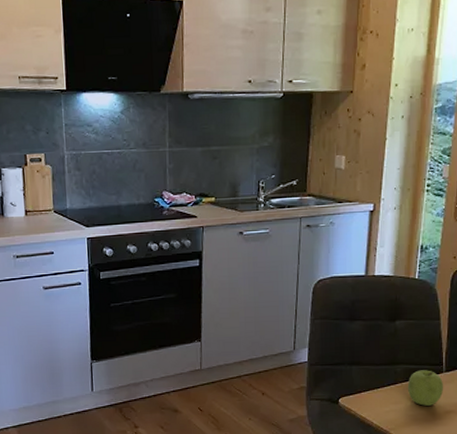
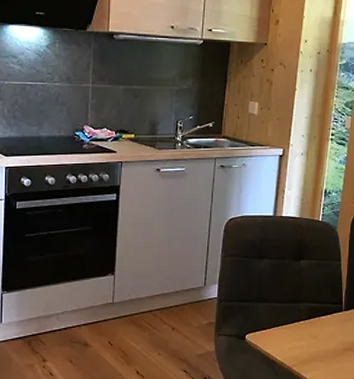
fruit: present [407,370,443,406] -> none [309,308,342,343]

